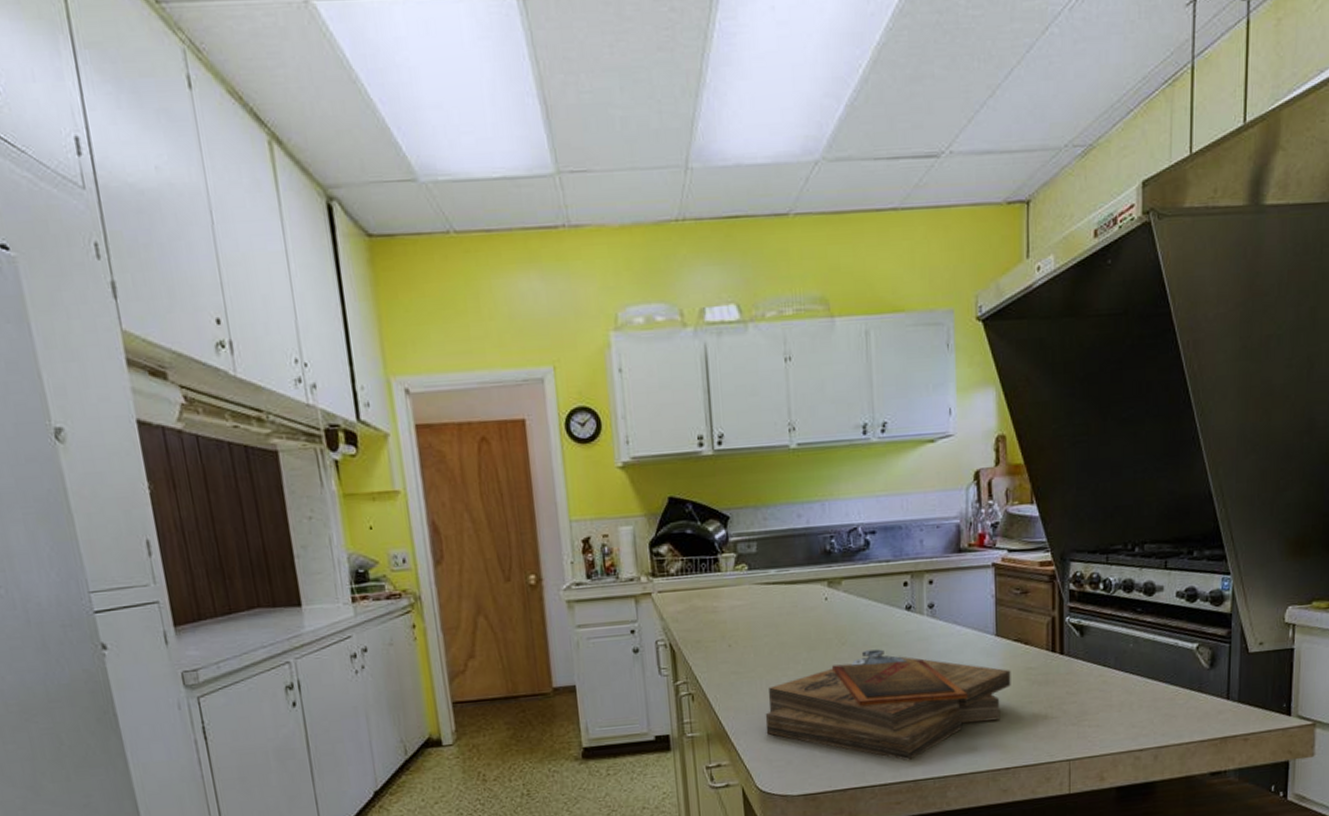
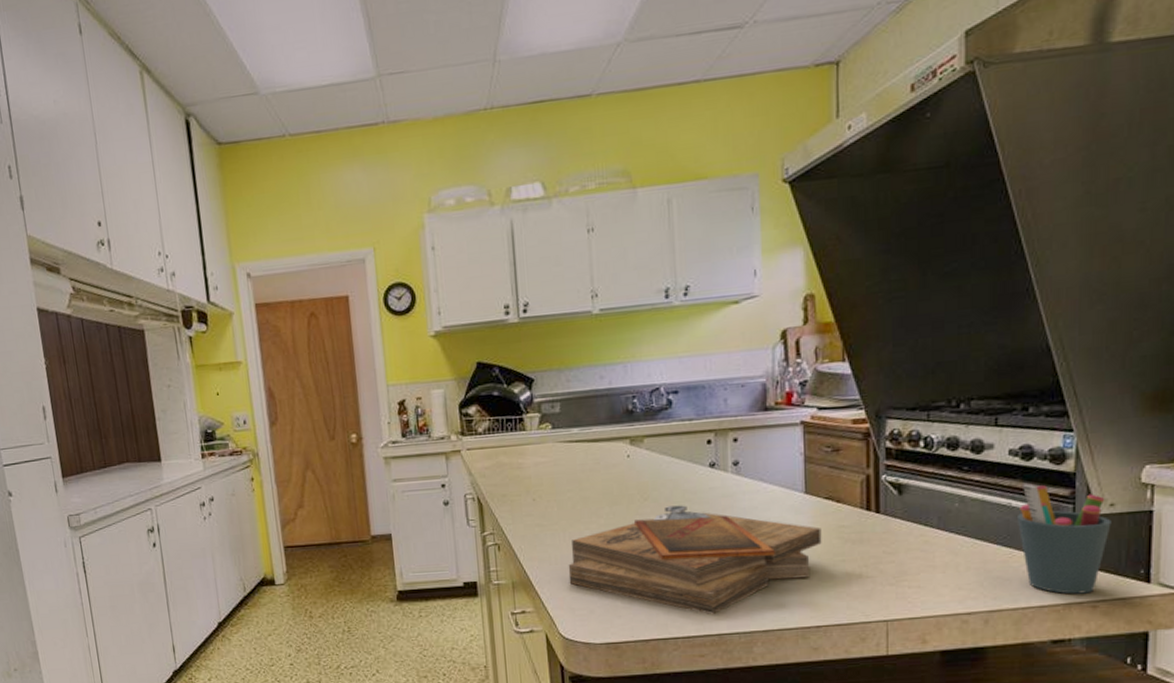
pen holder: none [1182,624,1260,729] -> present [1016,484,1112,594]

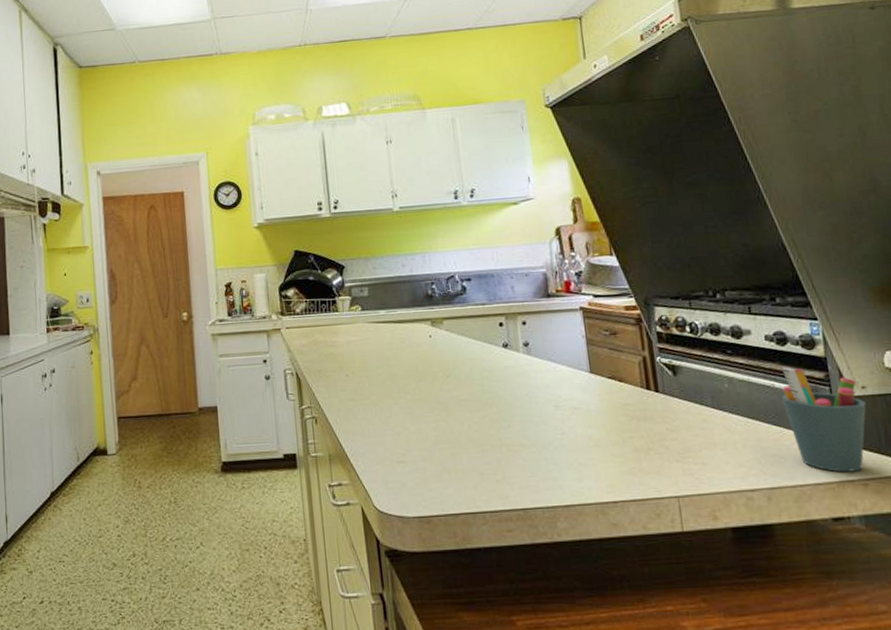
clipboard: present [568,505,822,614] -> none [380,382,610,489]

